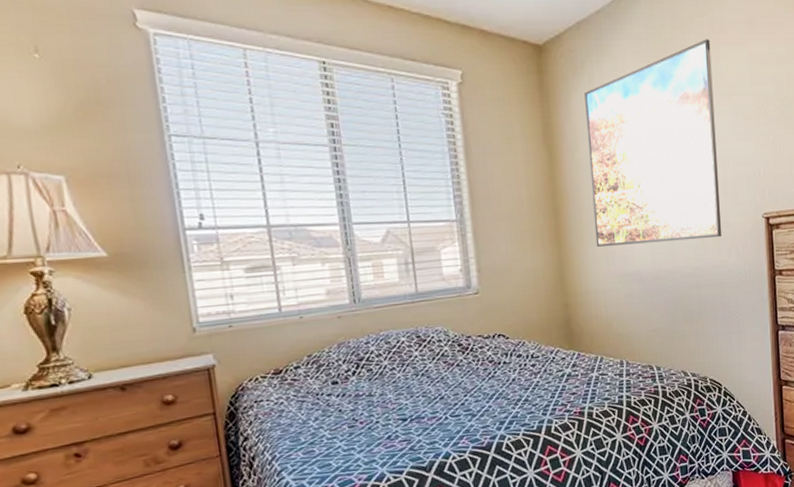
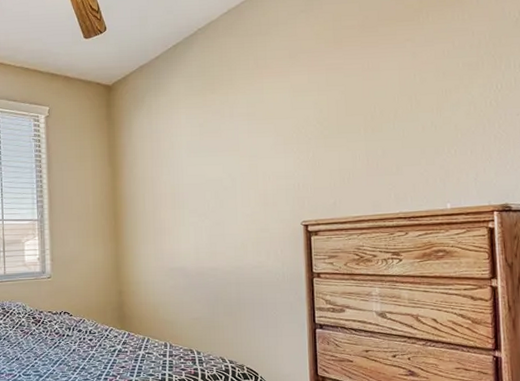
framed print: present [584,39,722,247] -> none [143,73,262,245]

